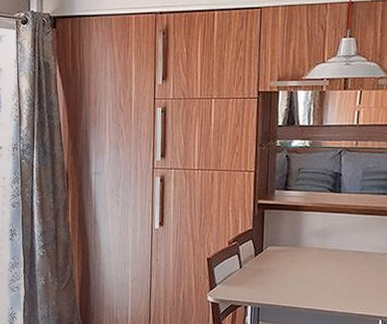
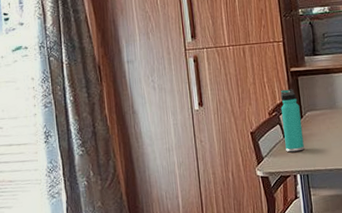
thermos bottle: none [240,221,262,284] -> present [280,89,304,153]

